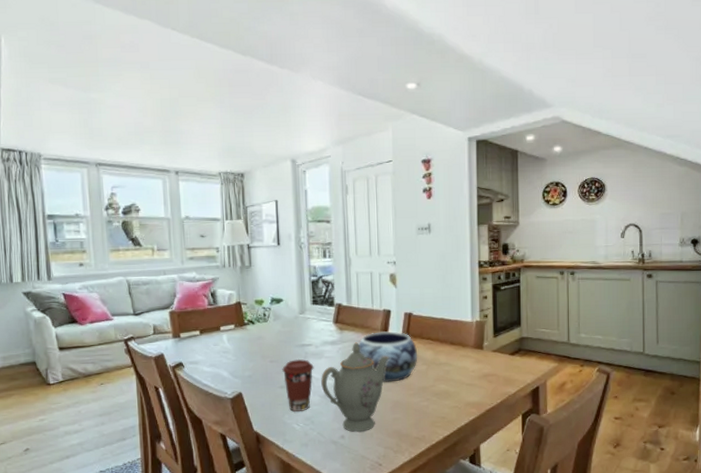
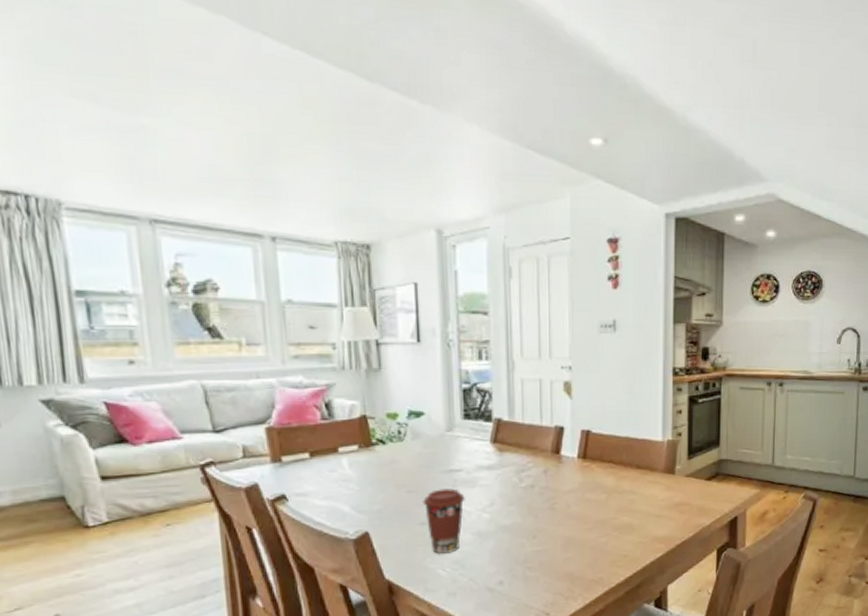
teapot: present [321,342,390,432] -> none [474,466,561,576]
decorative bowl: present [358,331,418,382] -> none [522,453,597,515]

